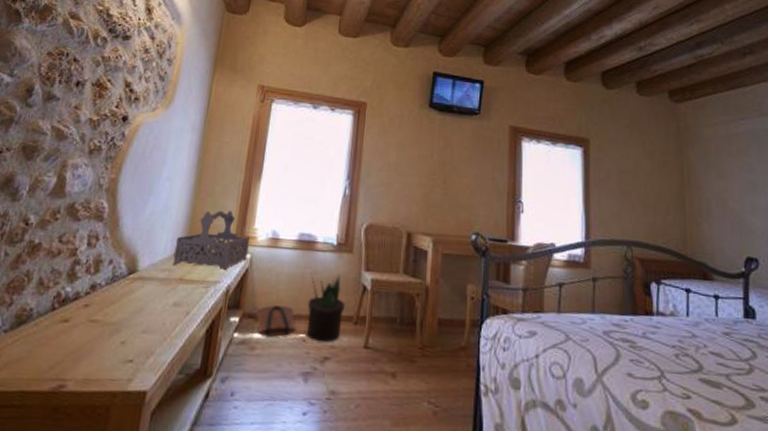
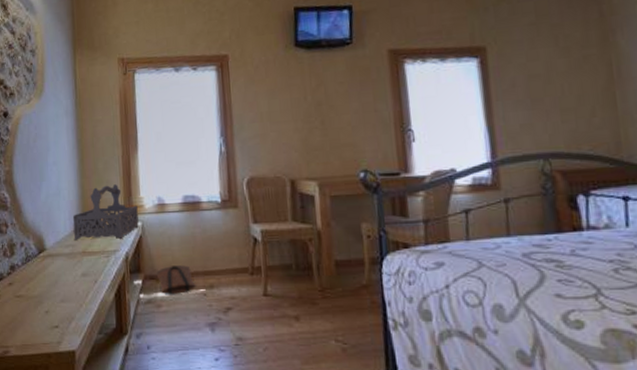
planter: present [306,274,345,342] -> none [201,230,239,295]

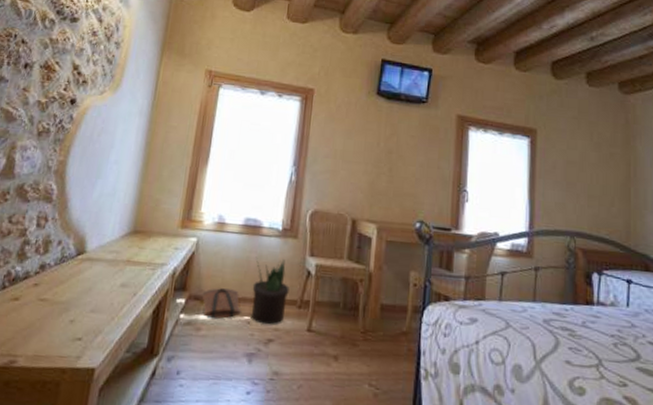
decorative basket: present [72,184,139,241] -> none [120,194,196,254]
planter: none [201,230,239,295] -> present [251,258,289,324]

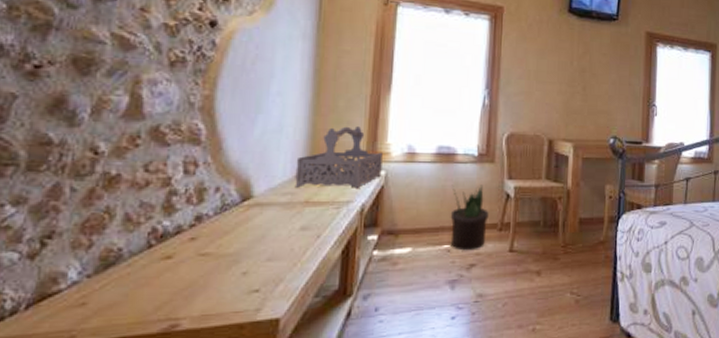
decorative basket: none [120,194,196,254] -> present [294,126,383,190]
shopping bag: present [201,288,241,319] -> none [396,220,440,252]

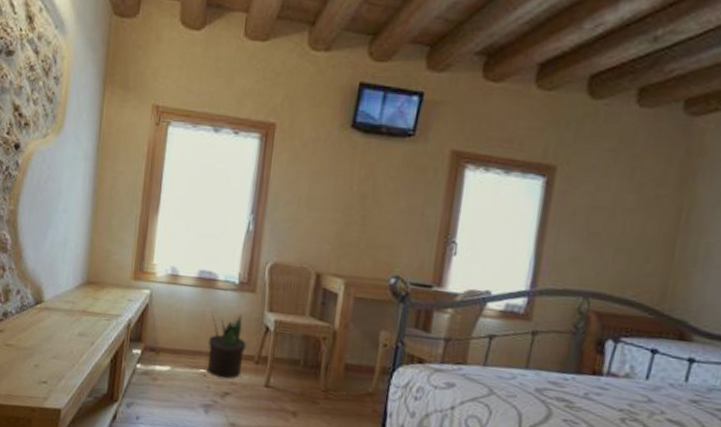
decorative basket: present [294,126,383,190] -> none [75,244,149,305]

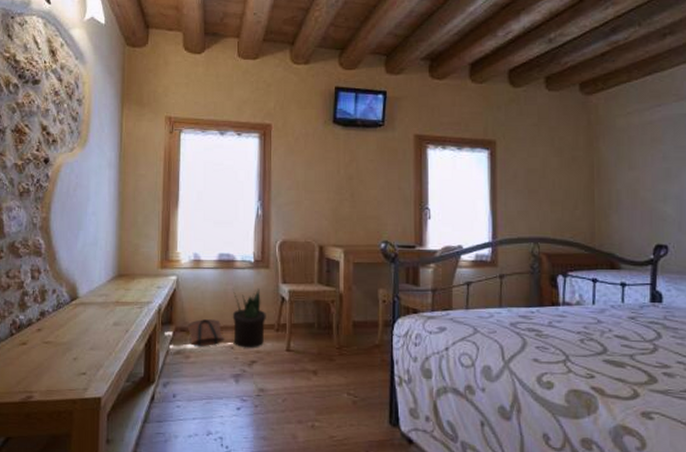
shopping bag: none [157,340,197,371] -> present [187,319,224,347]

